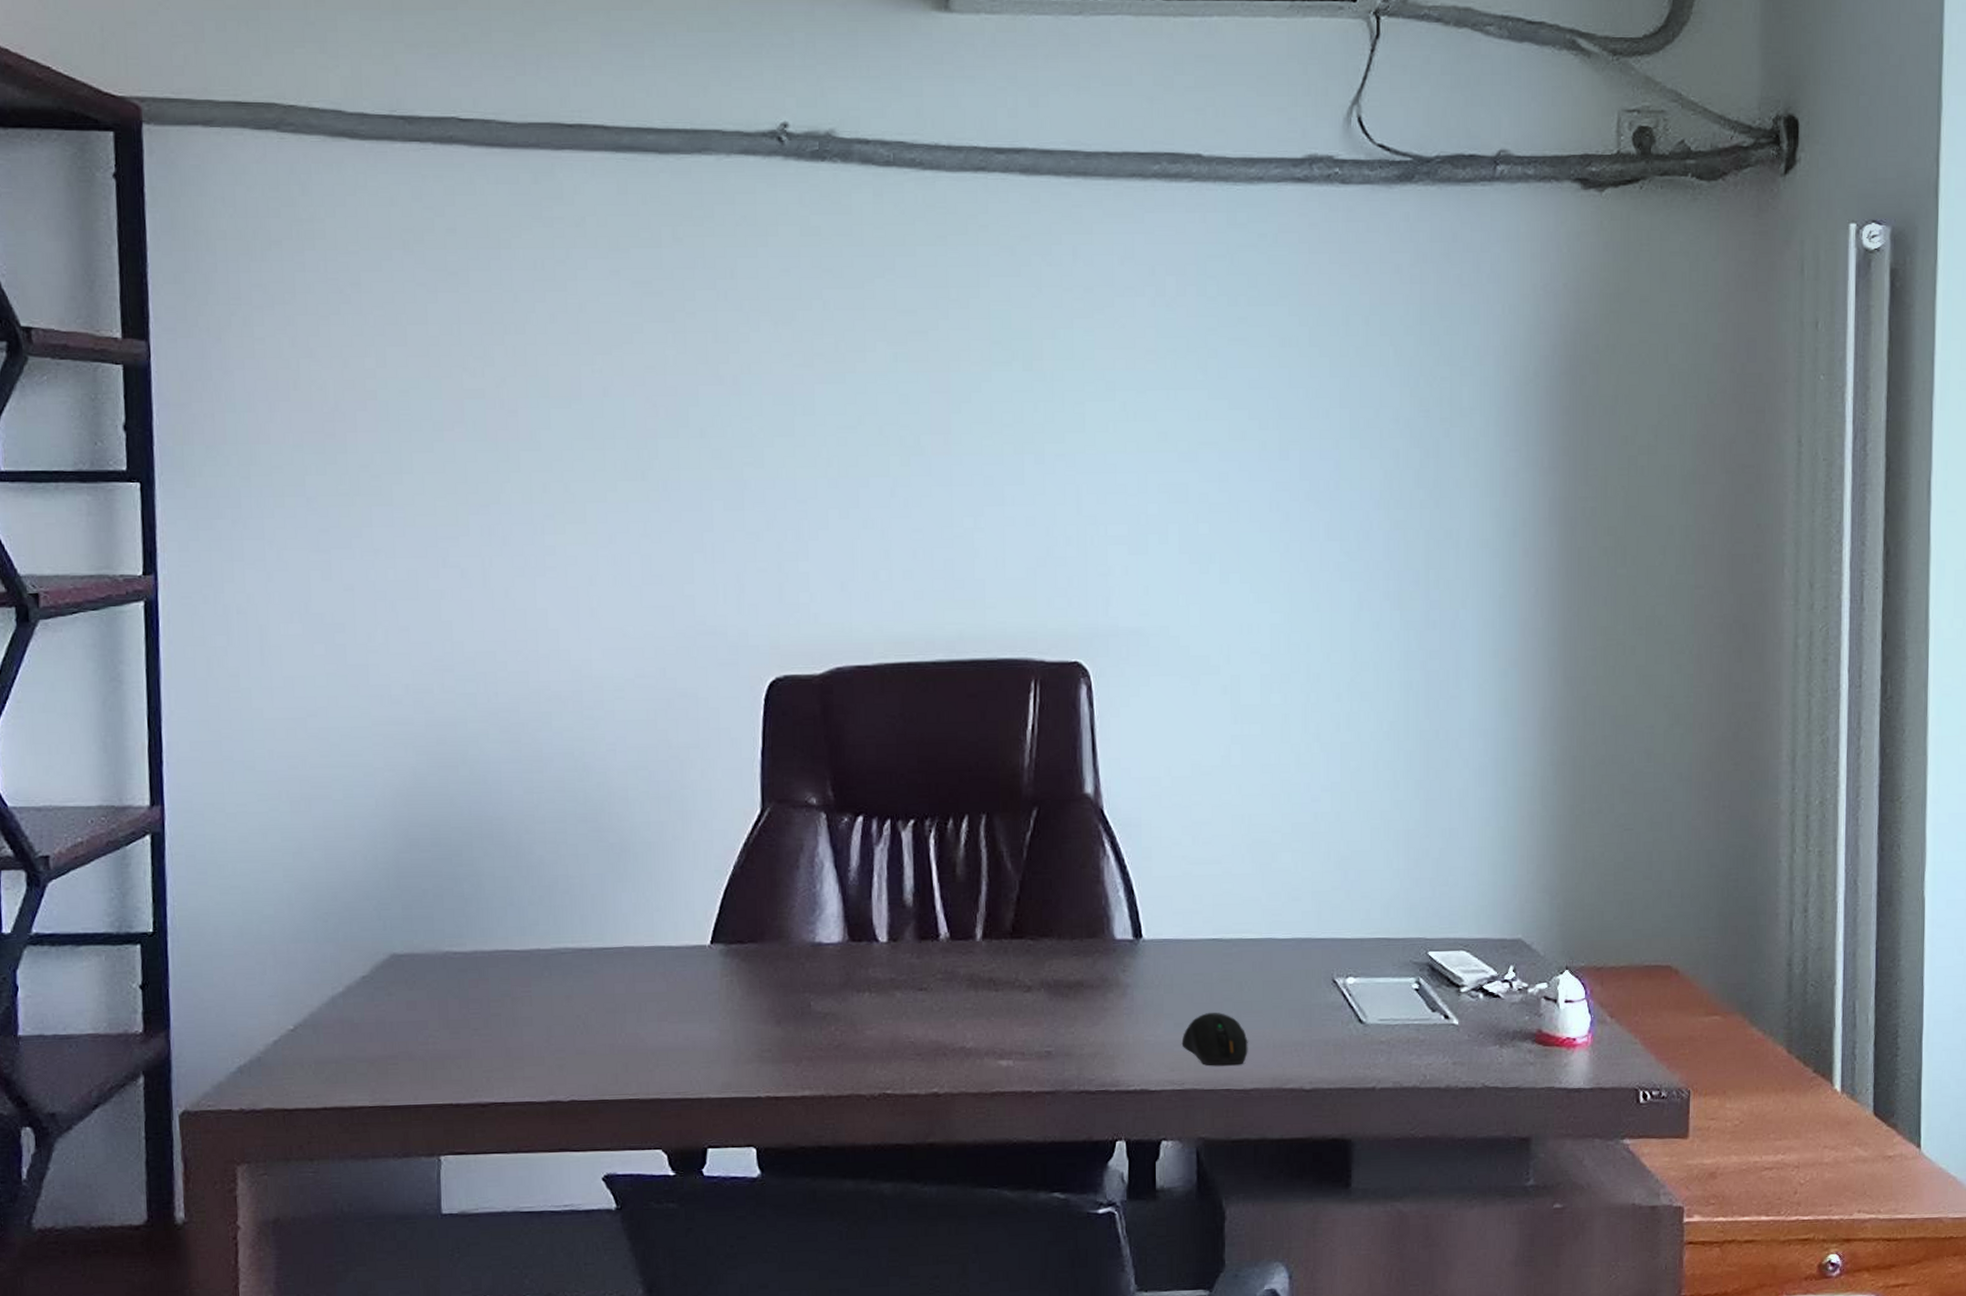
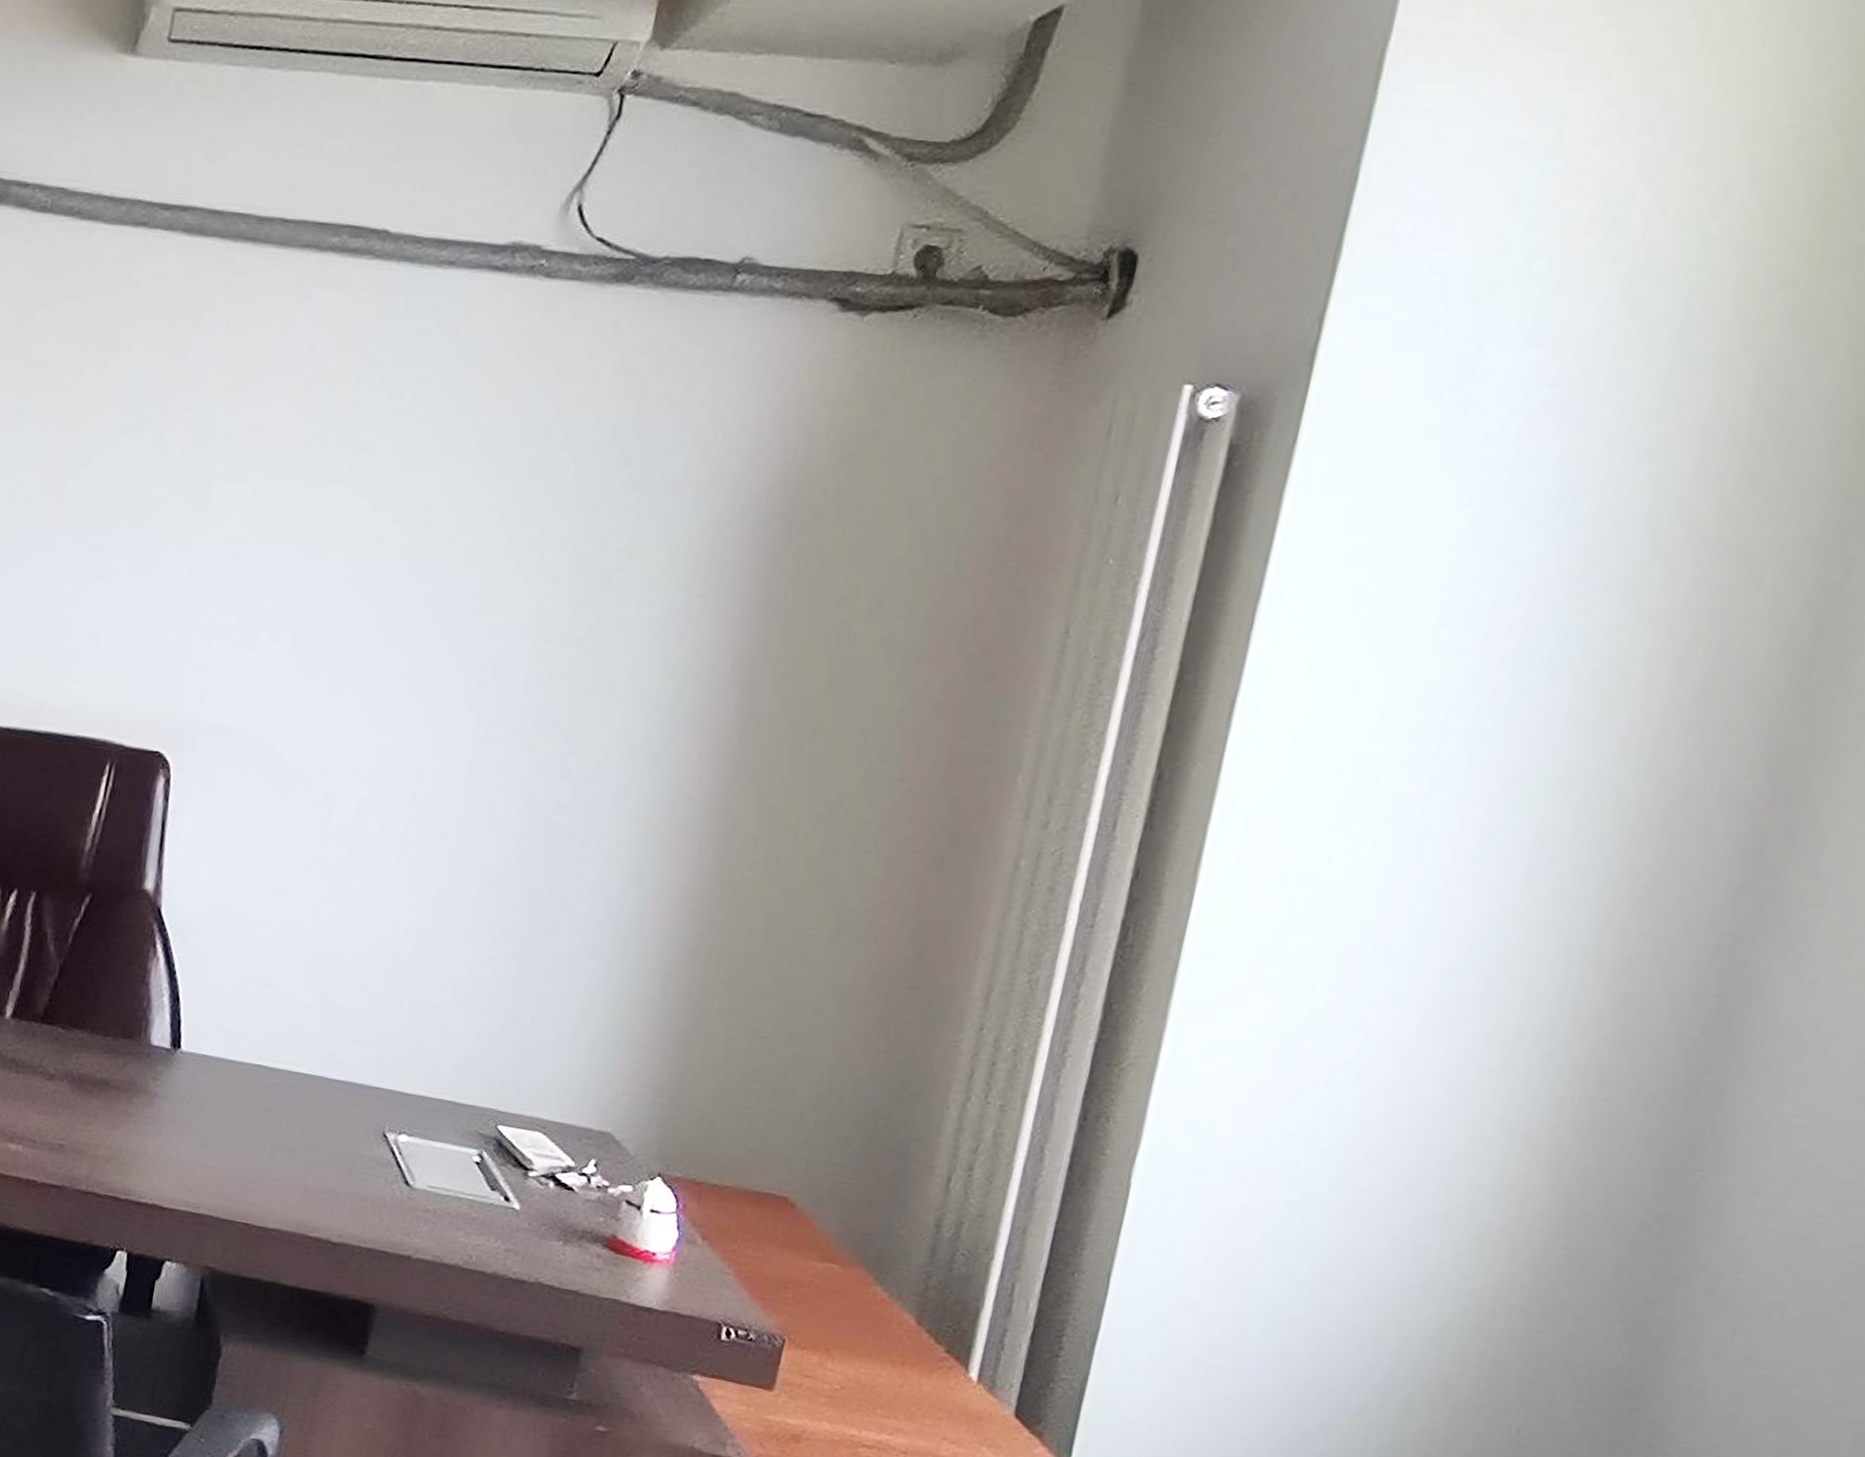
computer mouse: present [1181,1013,1248,1066] -> none [204,1140,278,1201]

